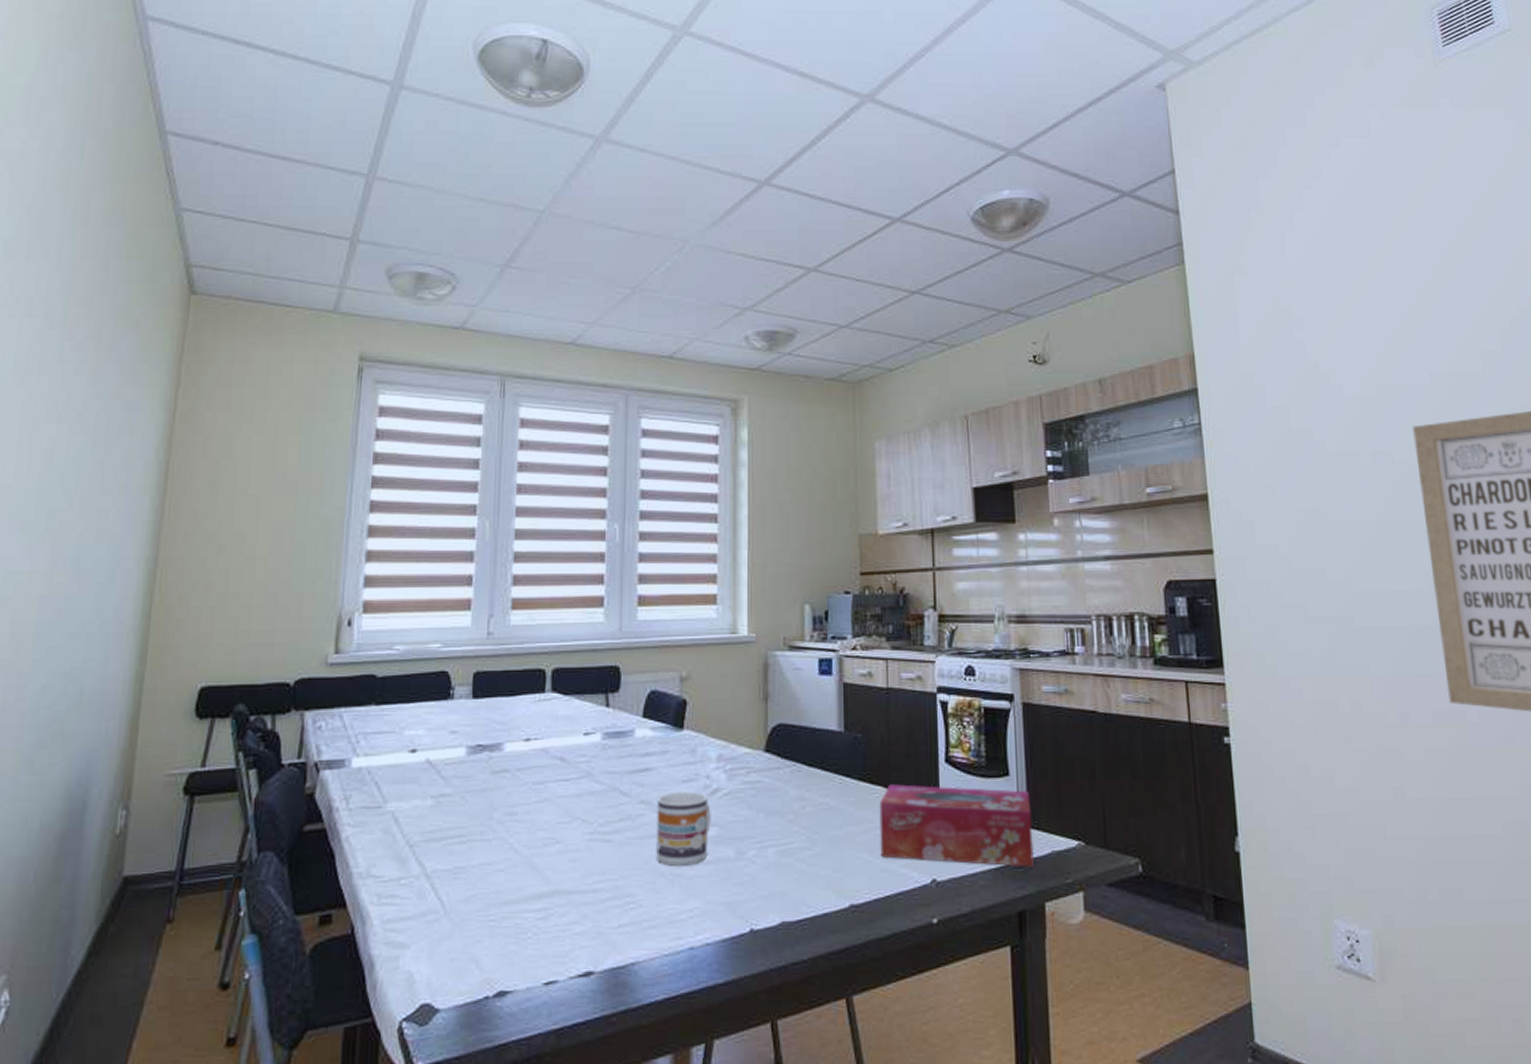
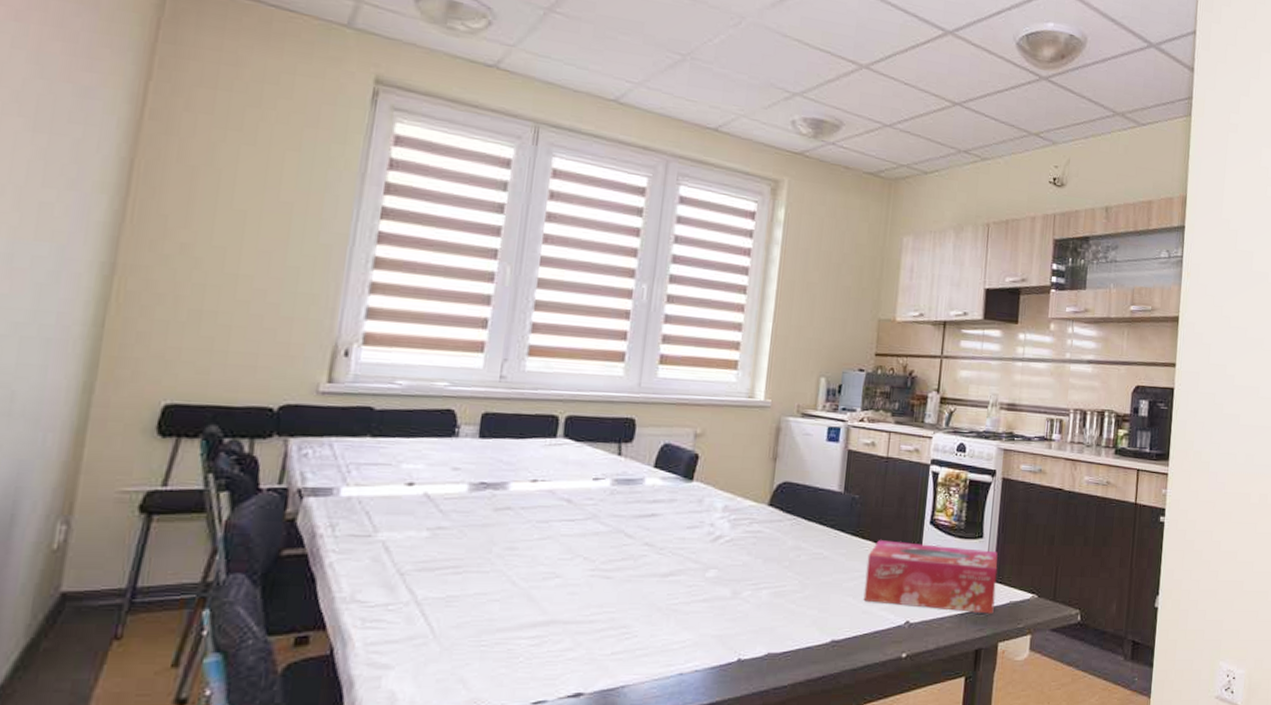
mug: present [656,792,711,866] -> none [655,537,712,602]

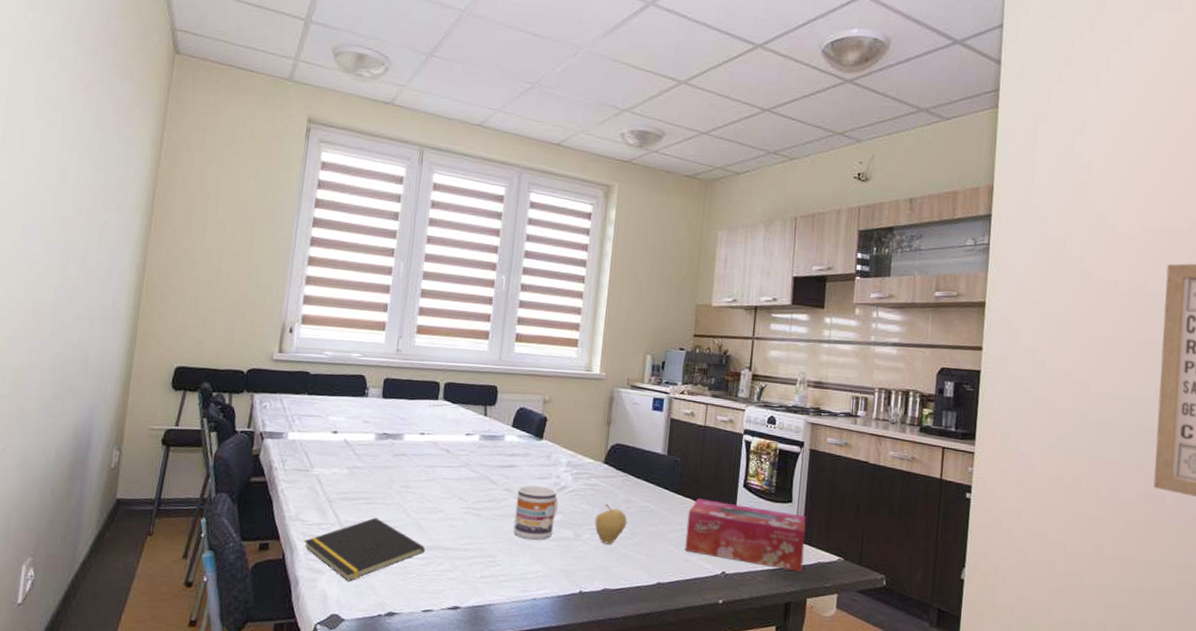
notepad: none [362,590,537,676] -> present [304,517,425,582]
mug: none [655,537,712,602] -> present [513,485,558,540]
fruit: none [757,552,797,601] -> present [595,503,627,544]

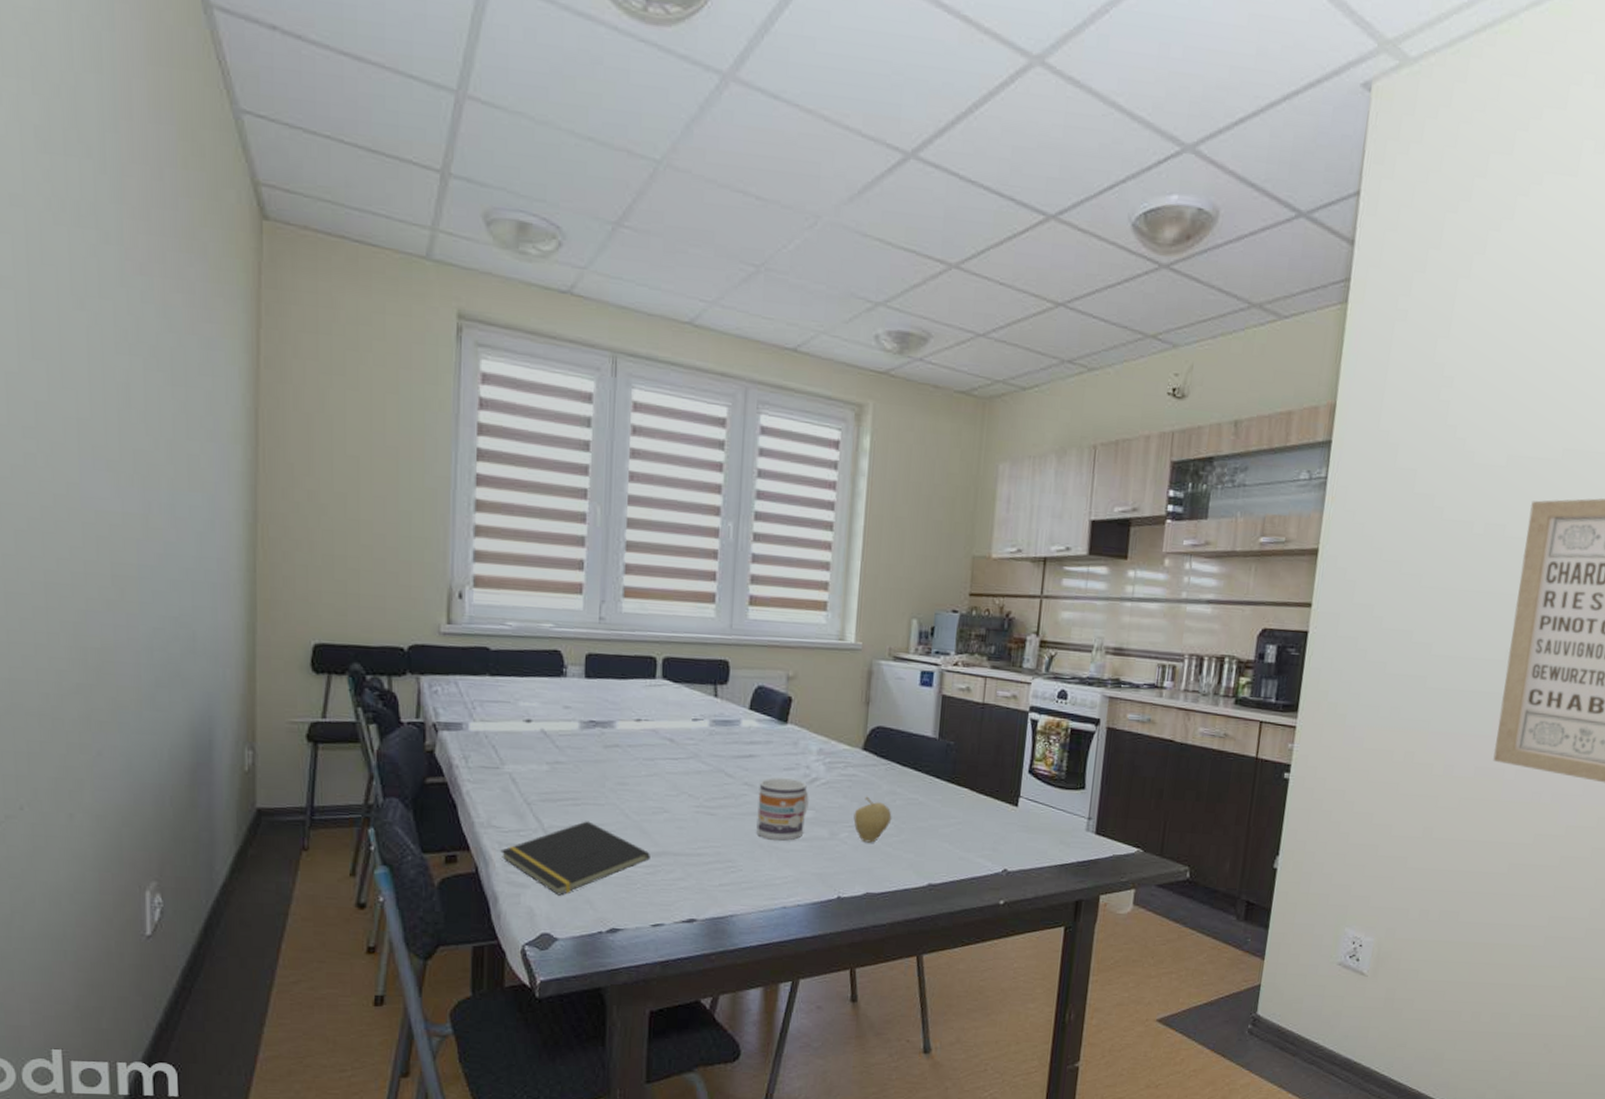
tissue box: present [684,498,806,572] -> none [960,788,1101,866]

